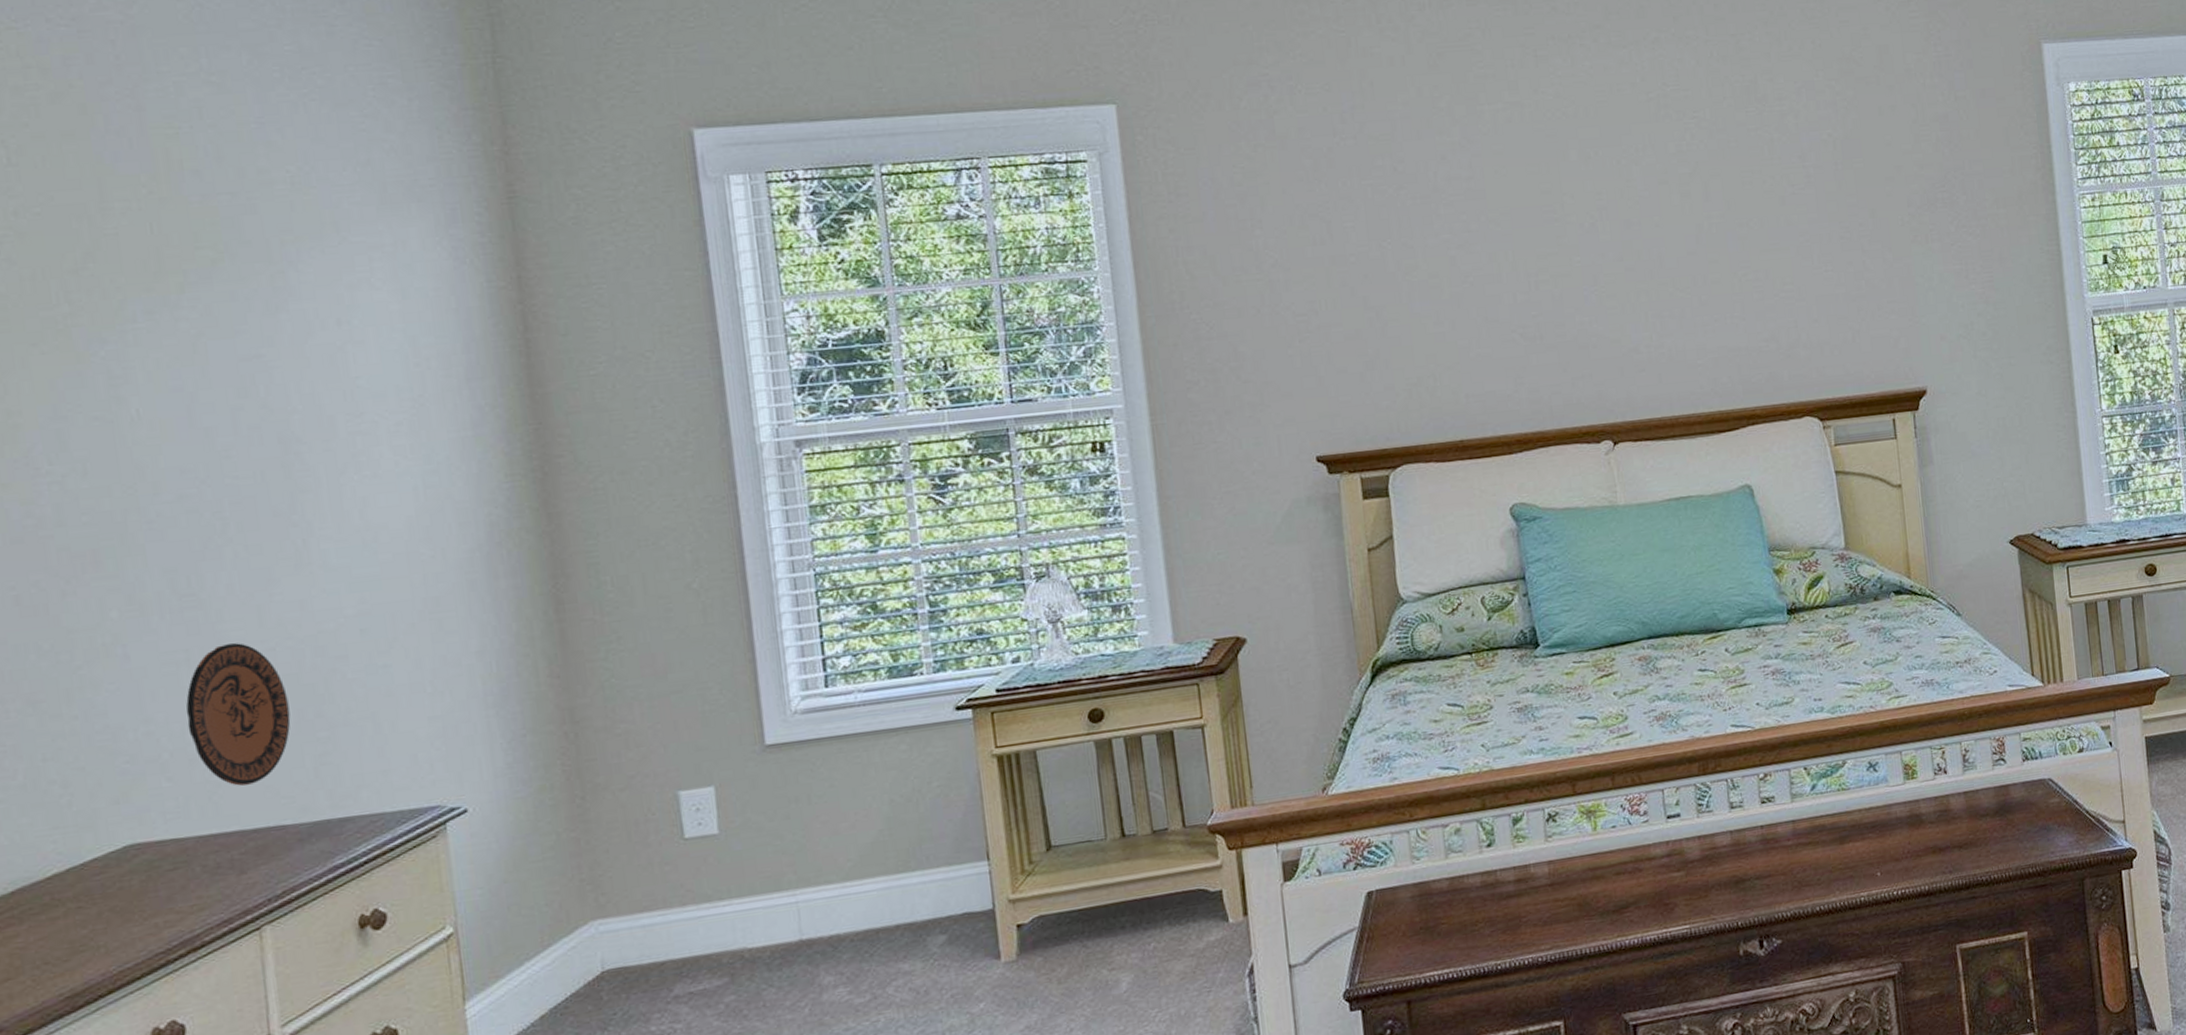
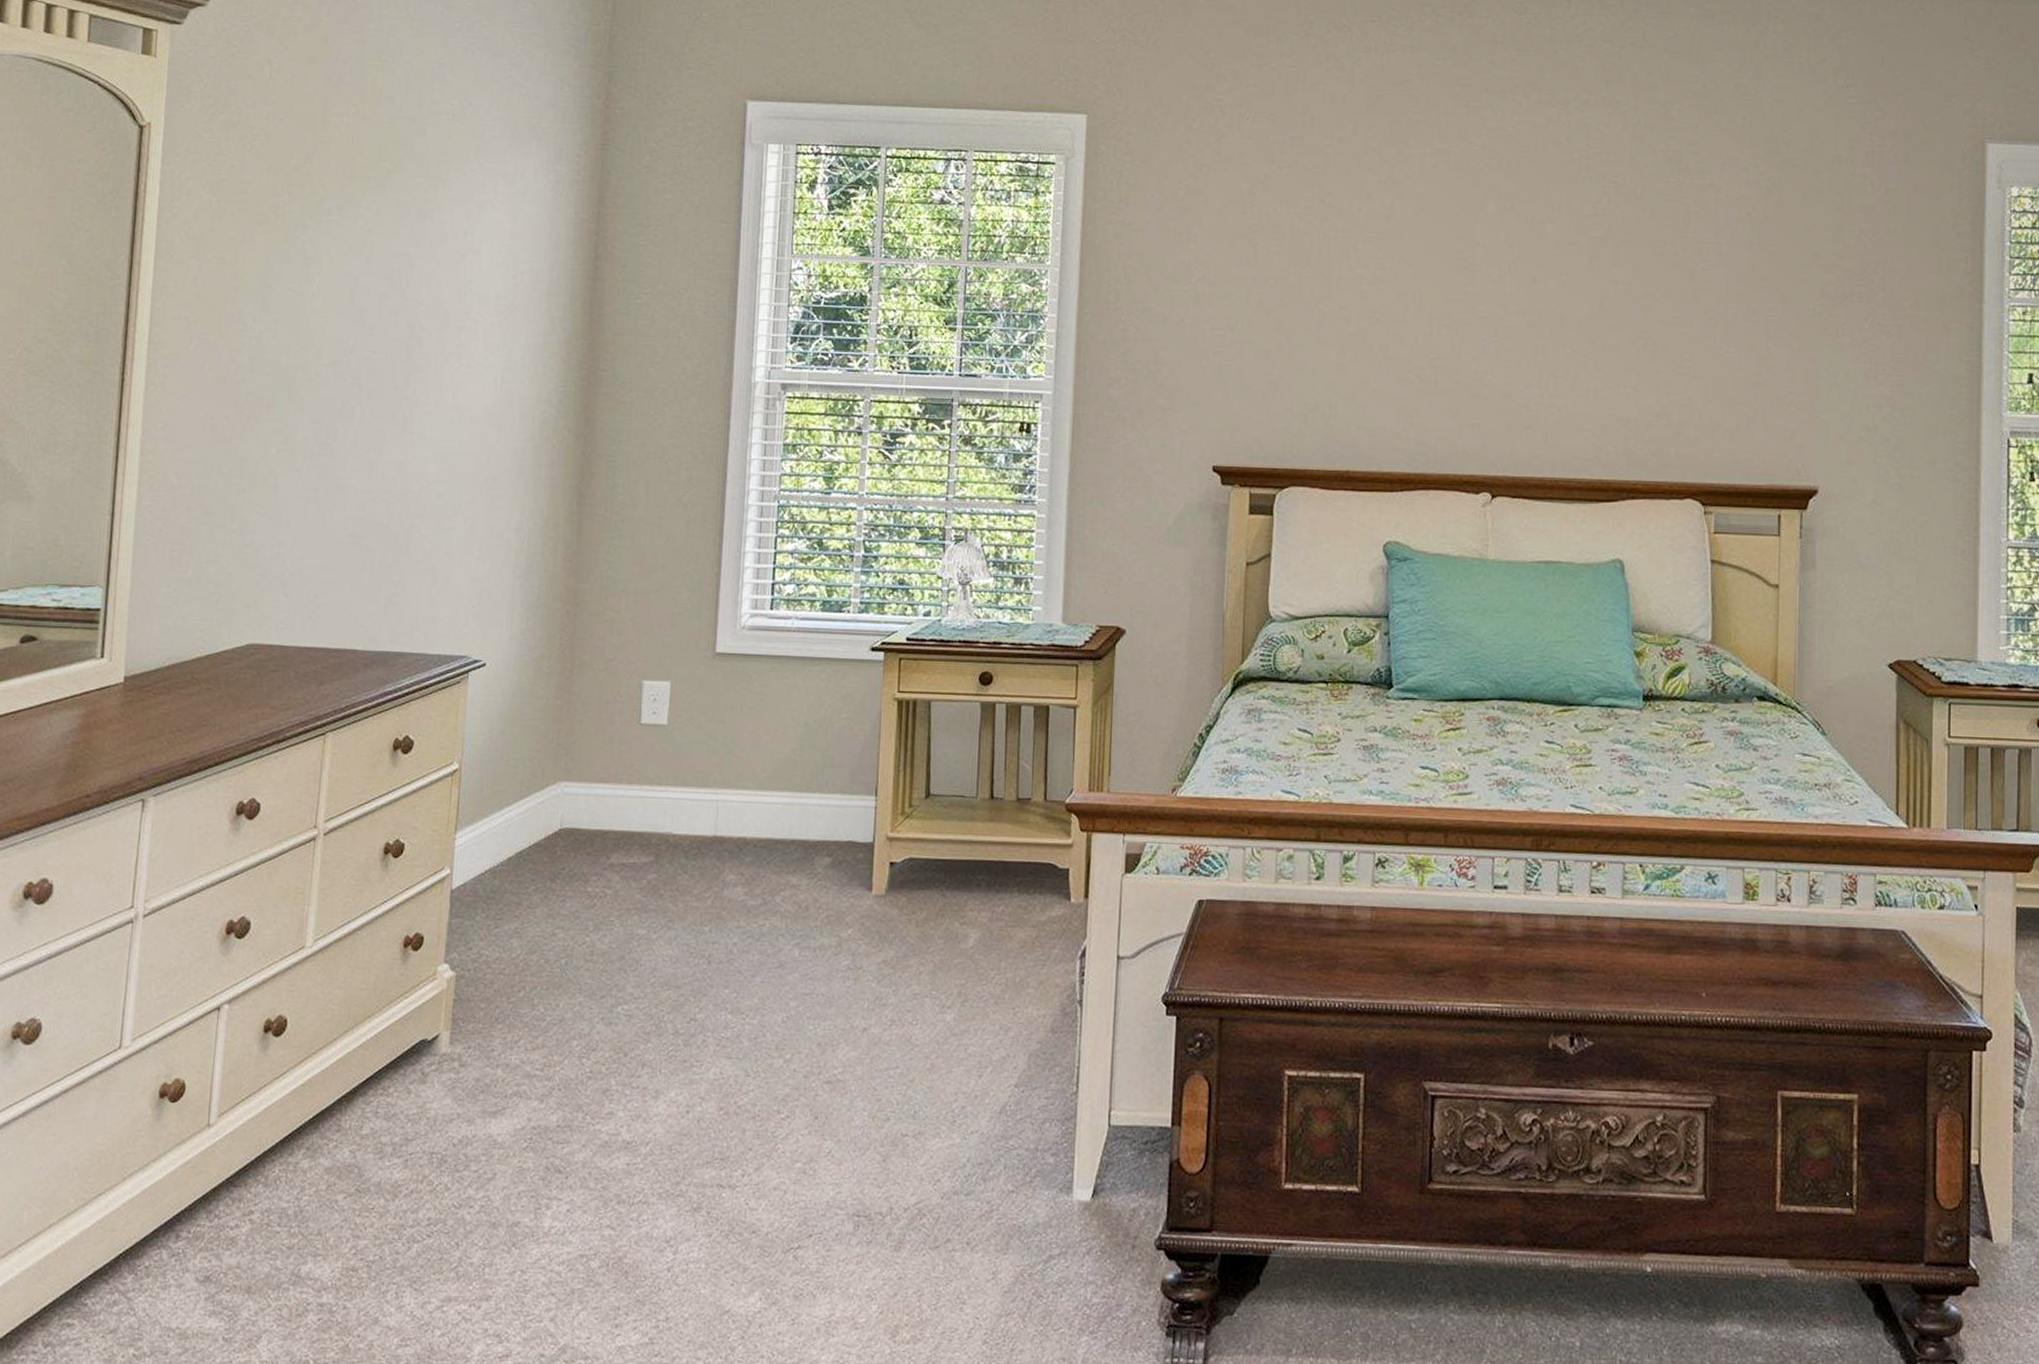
decorative plate: present [186,643,291,786] -> none [306,489,378,610]

